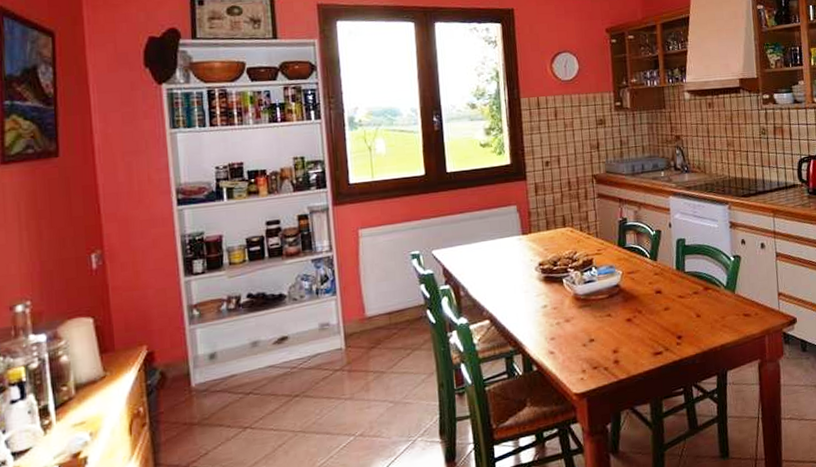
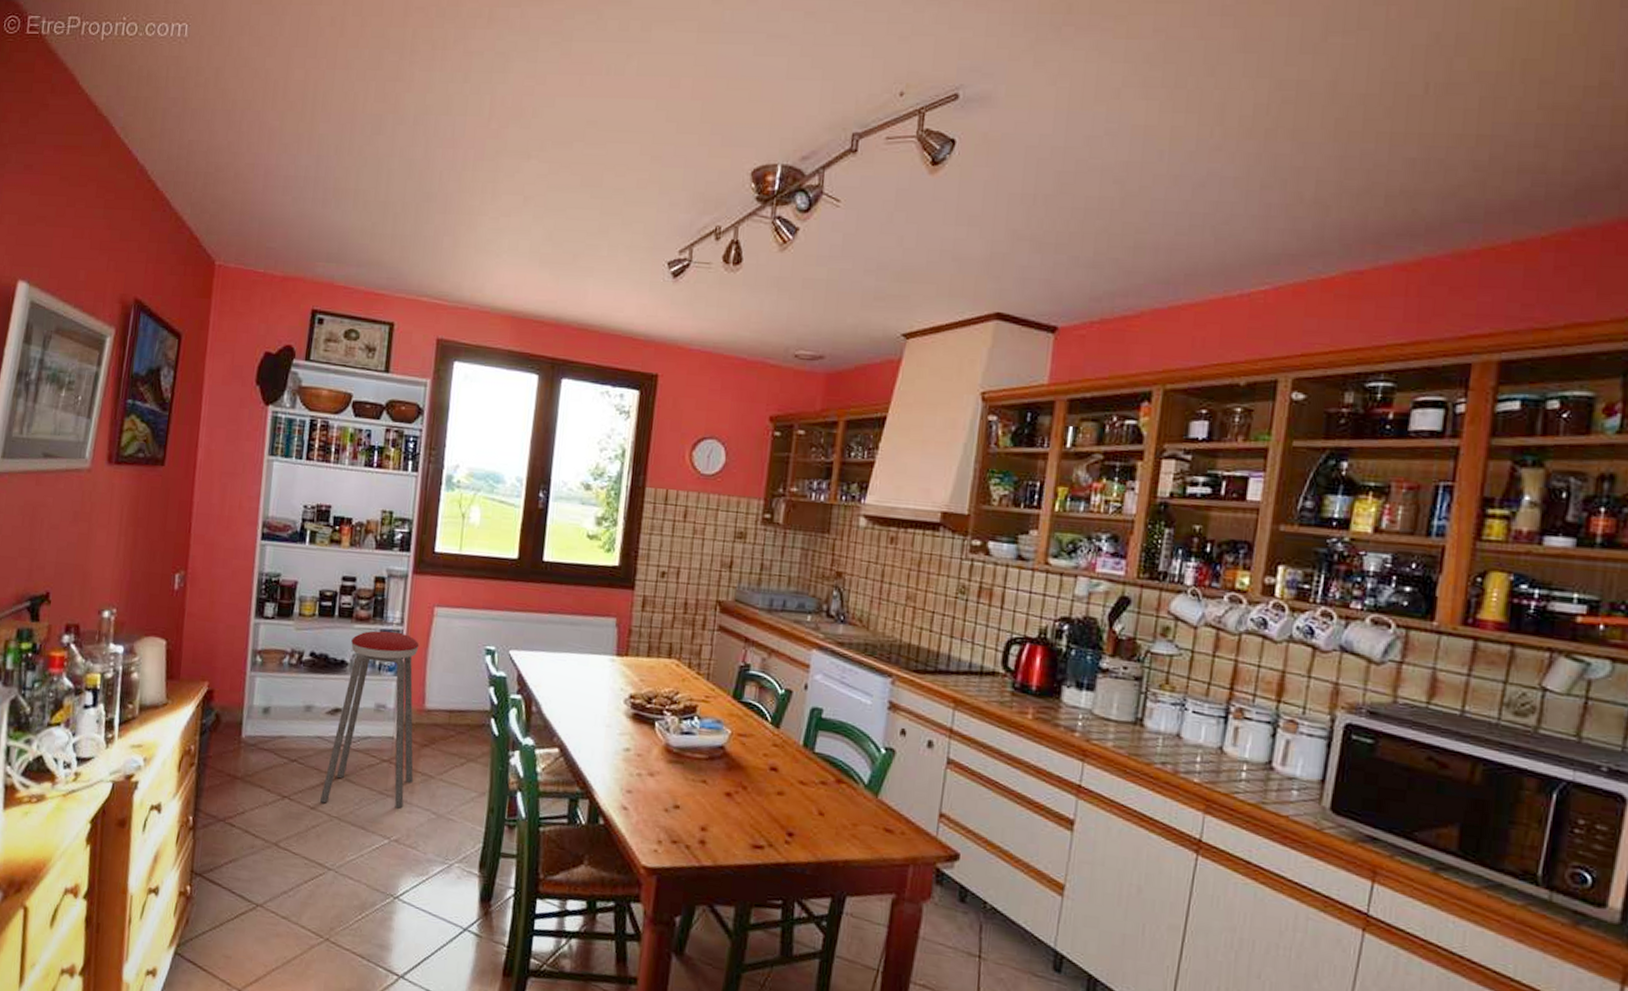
music stool: none [282,258,367,423] -> present [320,630,420,809]

